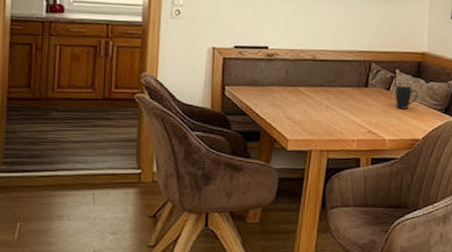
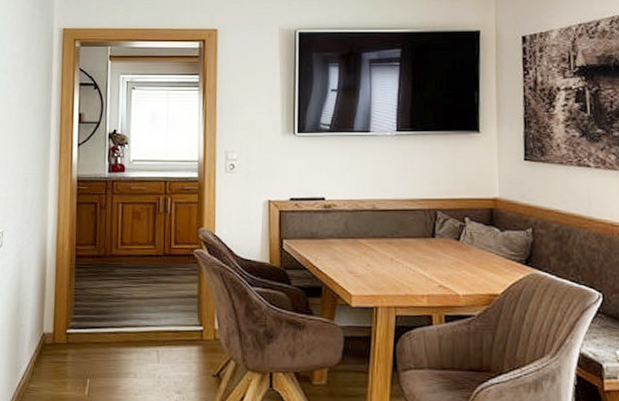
mug: present [395,85,419,110] -> none [466,234,494,261]

